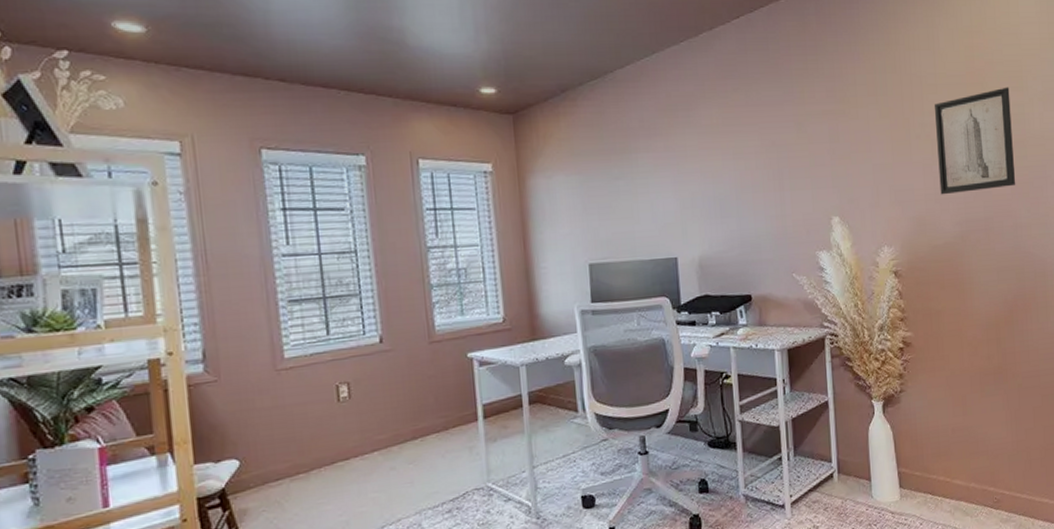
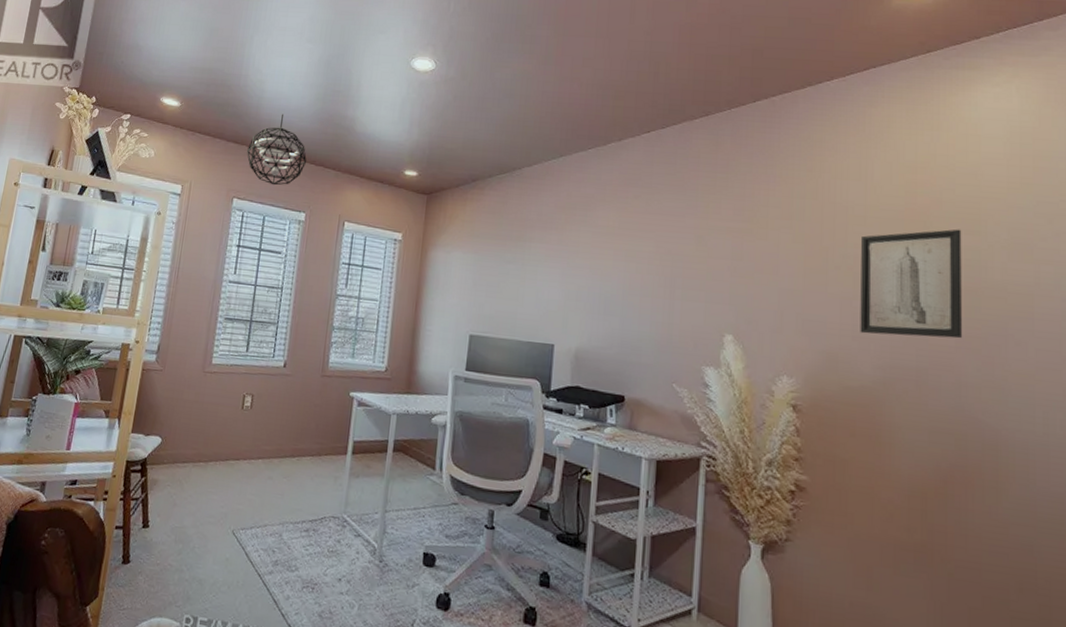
pendant light: none [265,30,351,126] -> present [247,114,307,186]

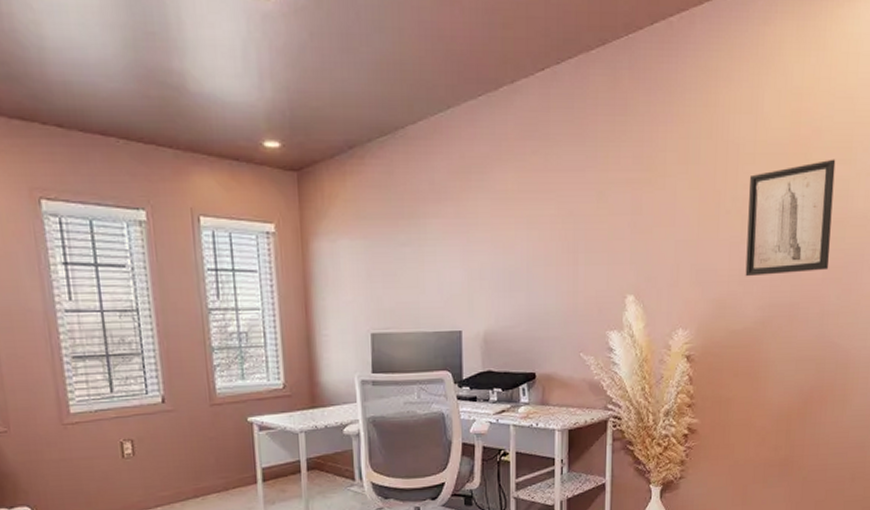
pendant light: present [247,114,307,186] -> none [42,71,130,177]

